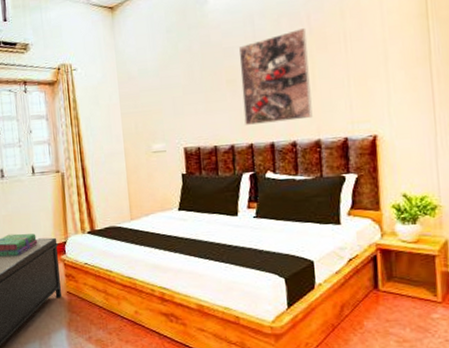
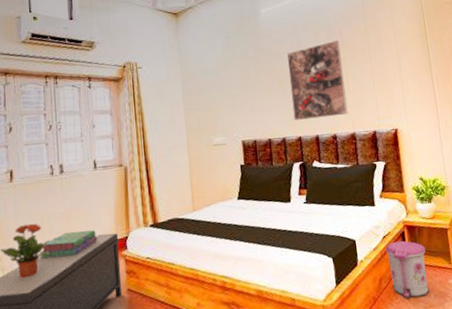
trash can: none [351,265,404,329] -> present [385,240,429,299]

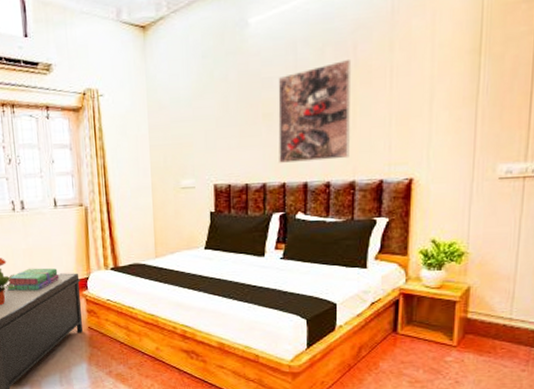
trash can: present [385,240,429,299] -> none [372,309,423,370]

